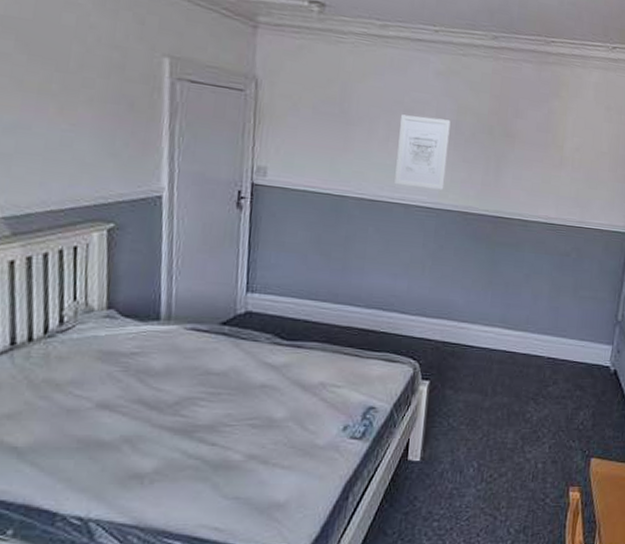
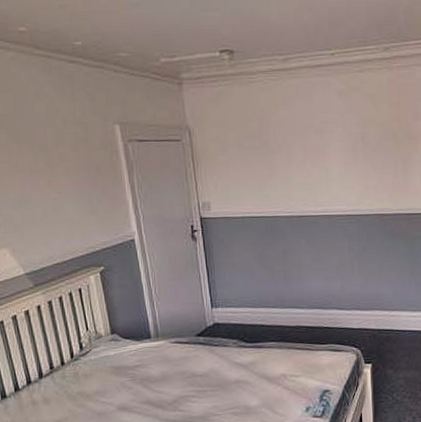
wall art: present [394,114,451,190] -> none [313,134,360,200]

